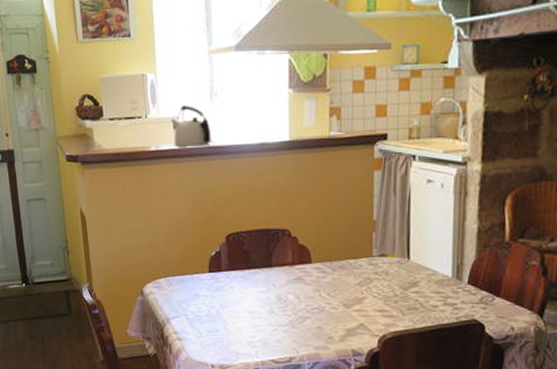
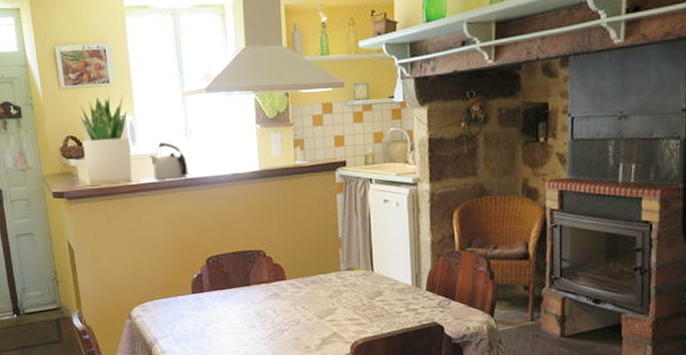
planter: none [98,49,151,151] -> present [80,93,132,186]

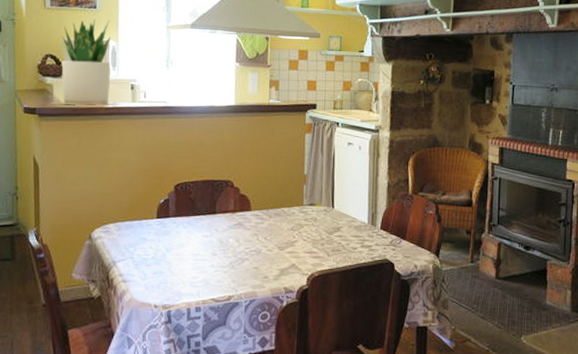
kettle: present [150,142,188,182] -> none [129,70,166,108]

